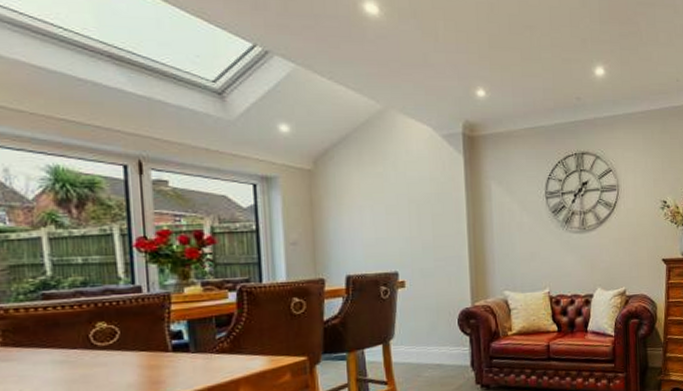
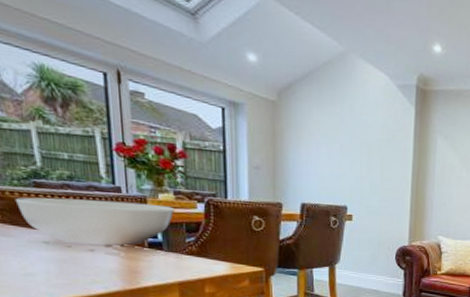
bowl: none [19,300,204,360] -> present [15,197,176,246]

